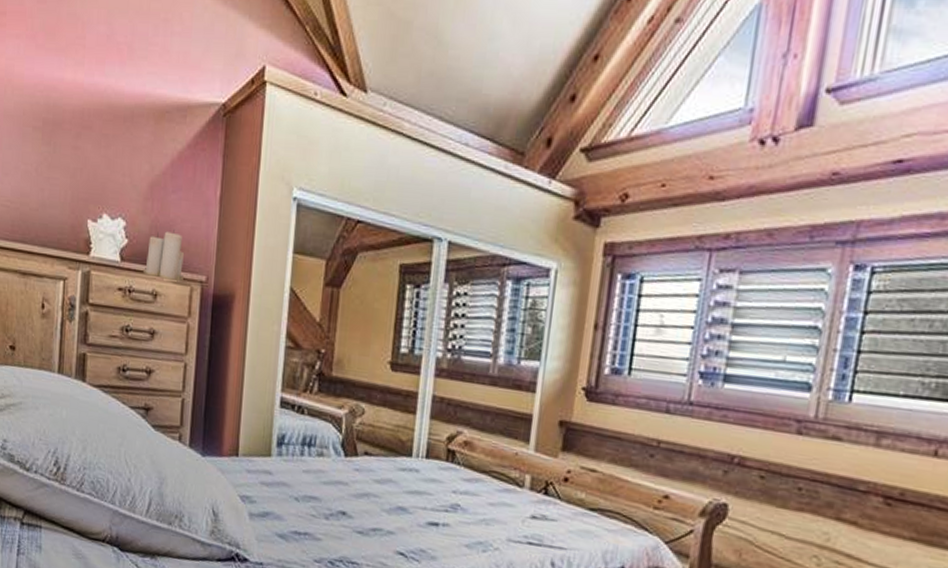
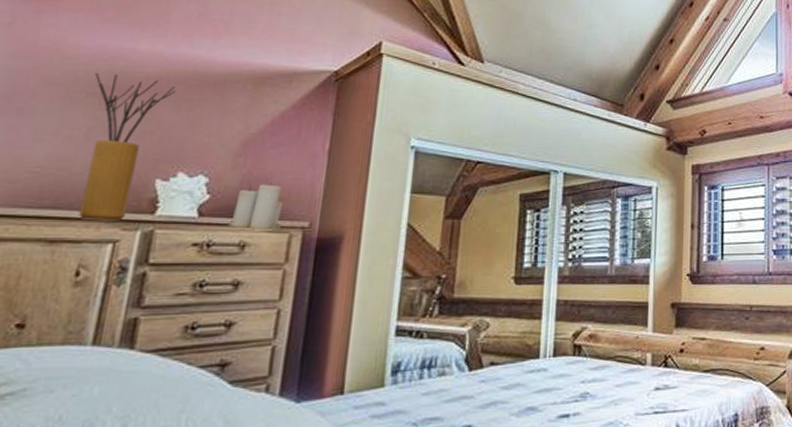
vase: none [37,104,96,259] -> present [78,72,177,221]

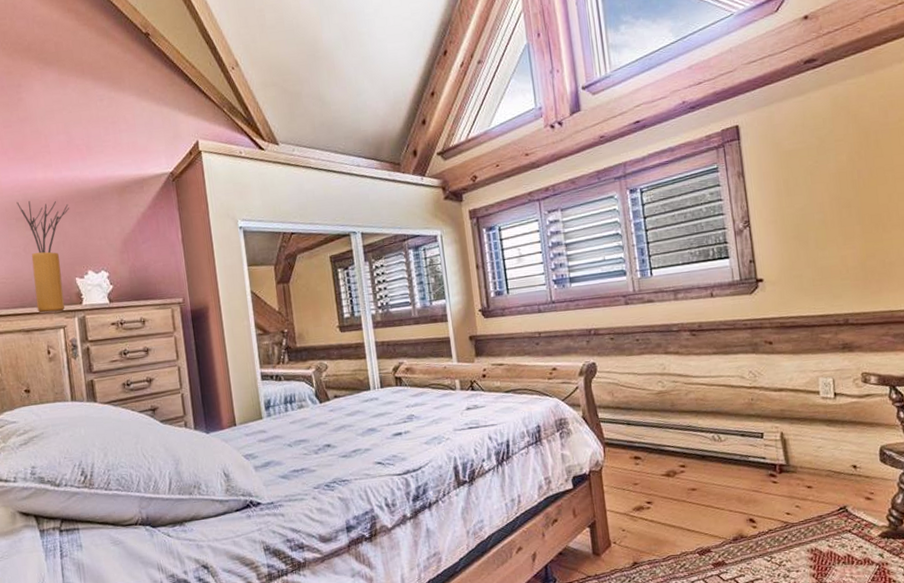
candle: present [227,181,284,229] -> none [129,269,164,309]

